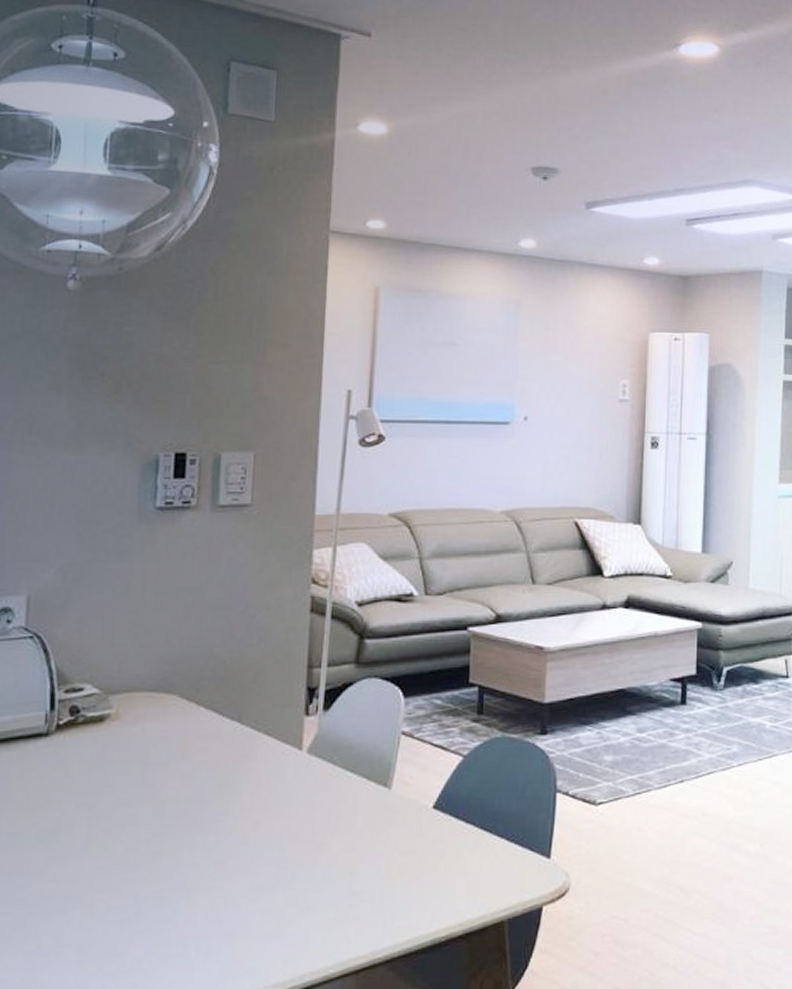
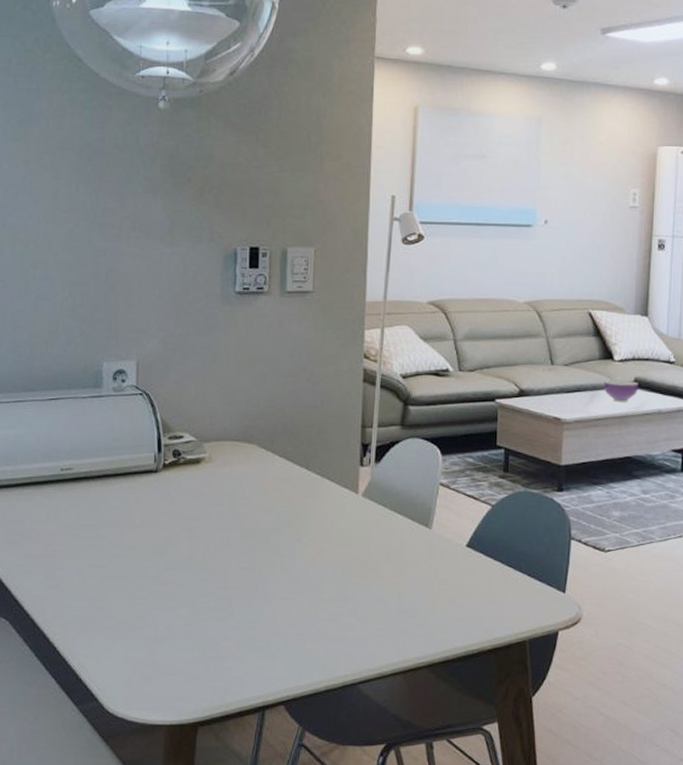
bowl: none [592,599,631,626] -> present [603,379,638,403]

